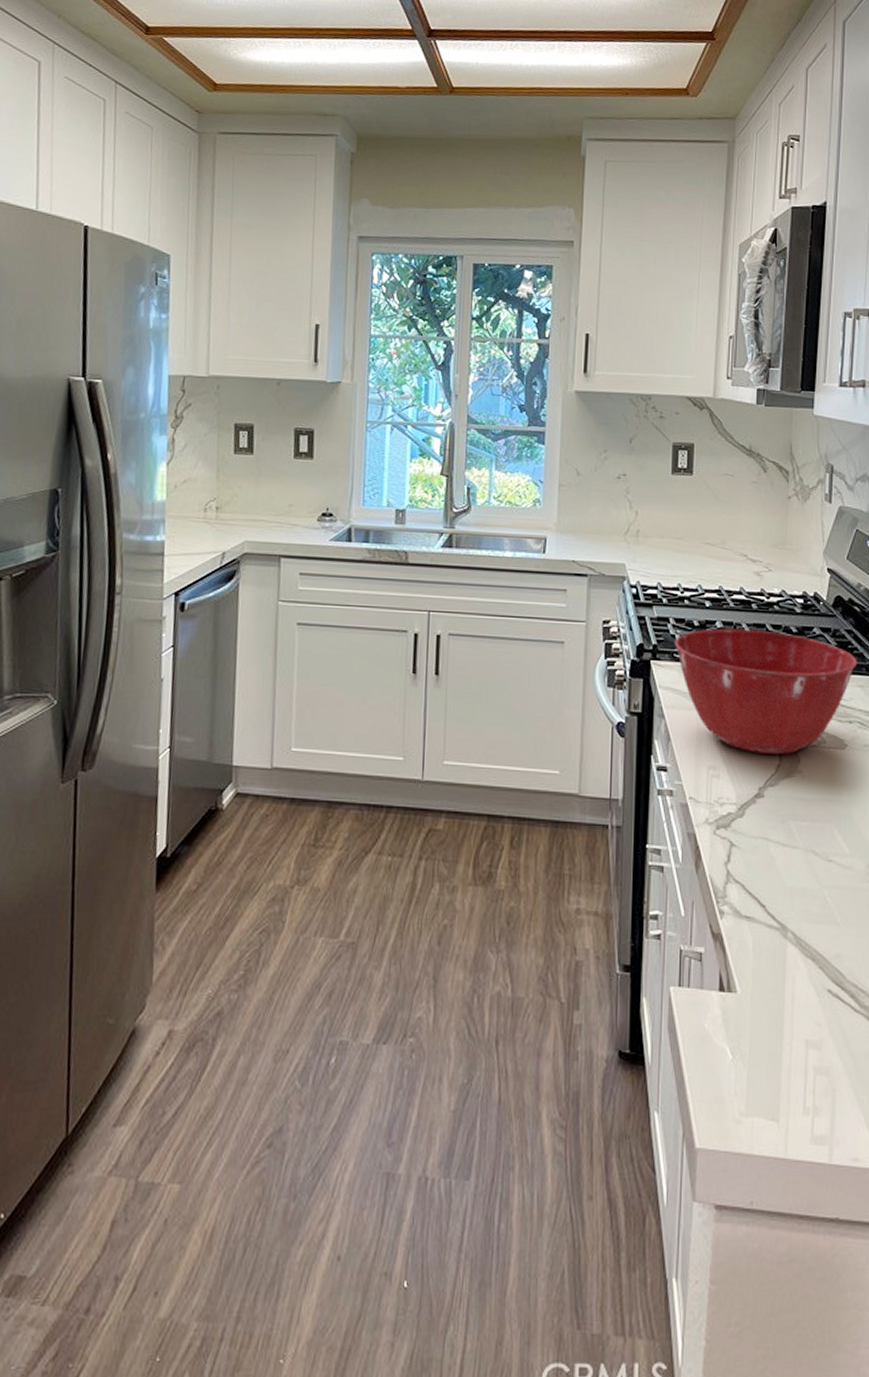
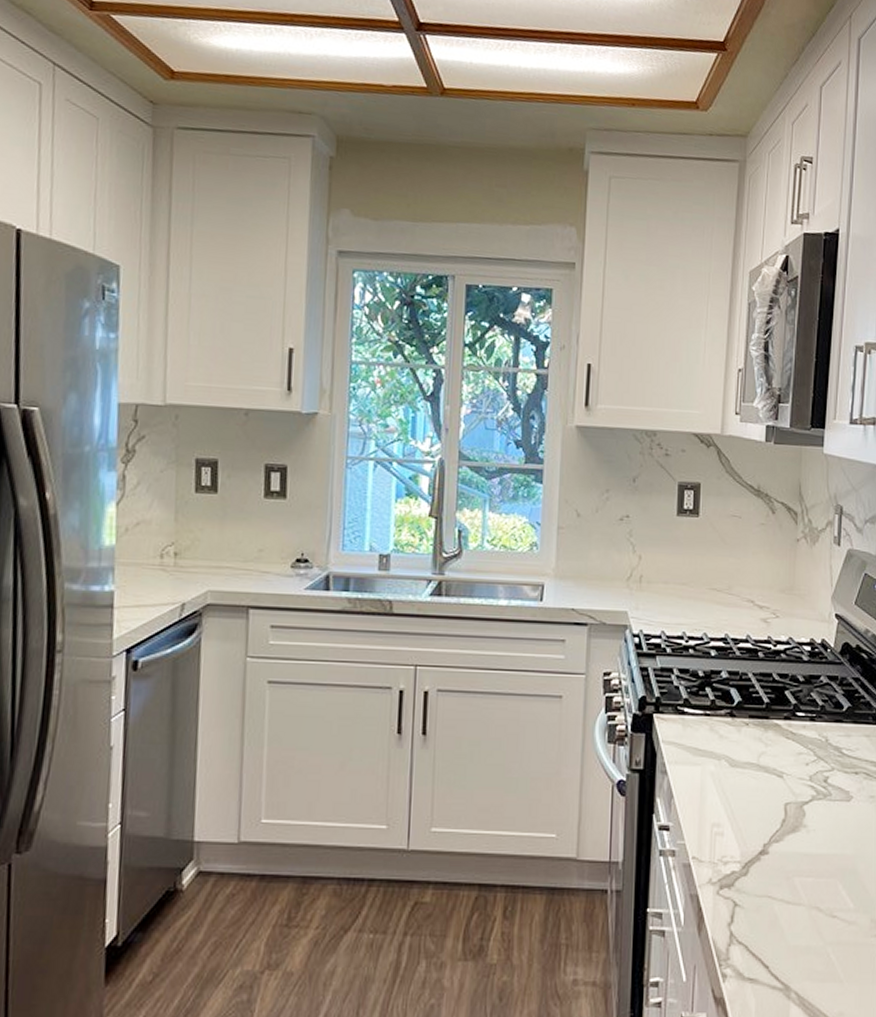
mixing bowl: present [674,628,858,755] -> none [678,678,864,809]

